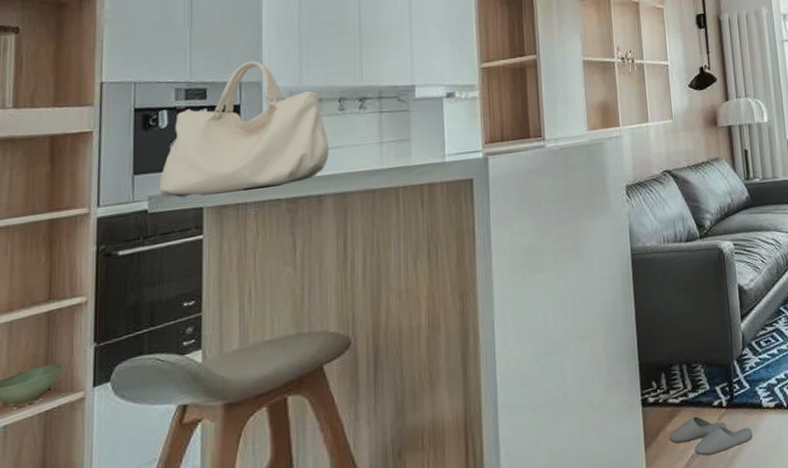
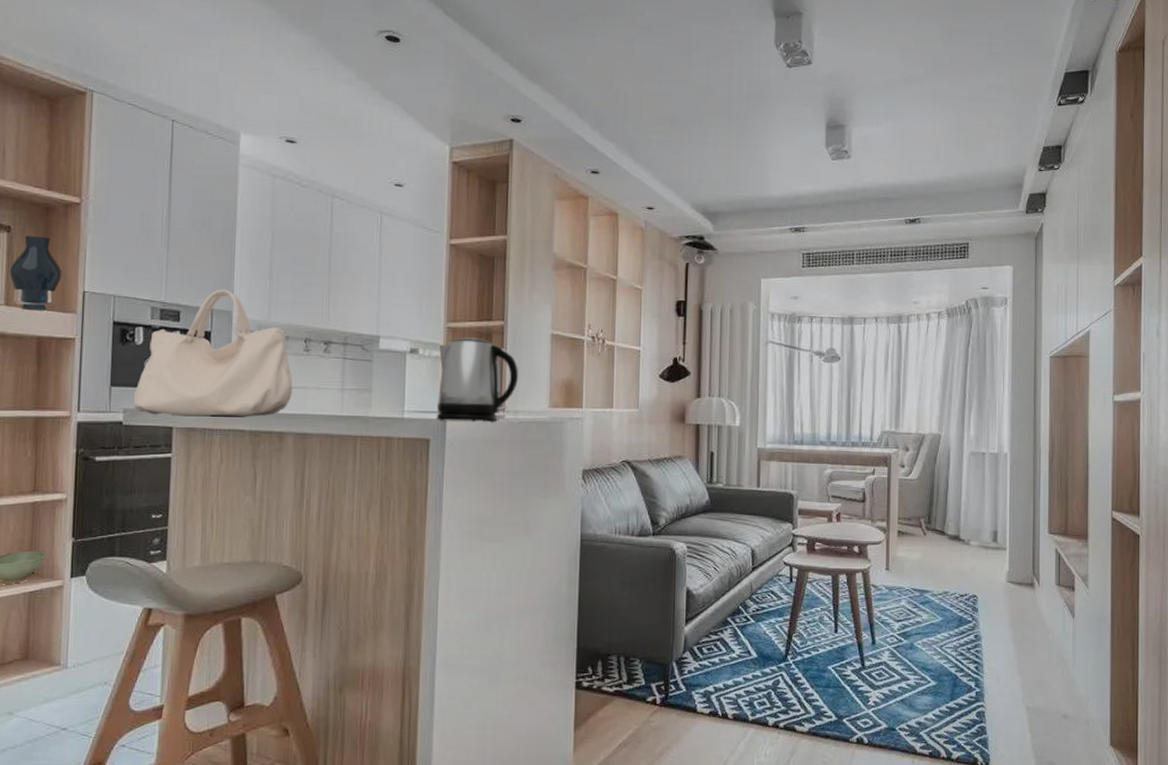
vase: none [16,33,77,111] -> present [8,236,62,312]
kettle: none [475,73,556,160] -> present [436,337,519,423]
slippers: present [669,416,753,456] -> none [600,708,684,746]

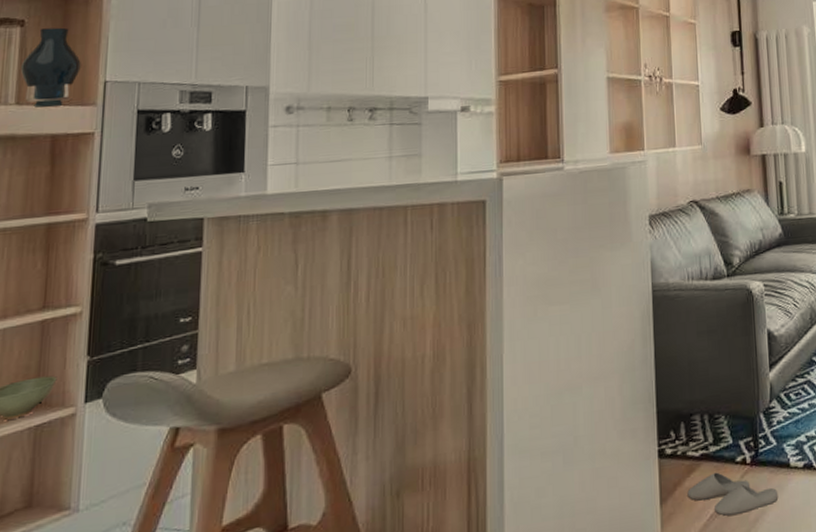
handbag: present [133,289,293,417] -> none [159,64,336,207]
kettle: present [436,337,519,423] -> none [491,88,577,180]
slippers: none [600,708,684,746] -> present [687,472,779,516]

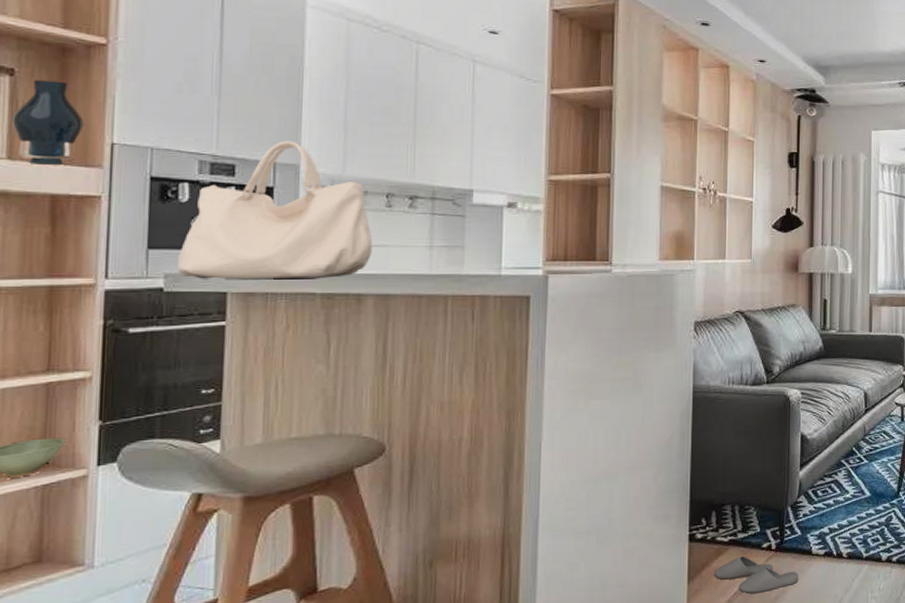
handbag: none [159,64,336,207] -> present [176,140,372,280]

